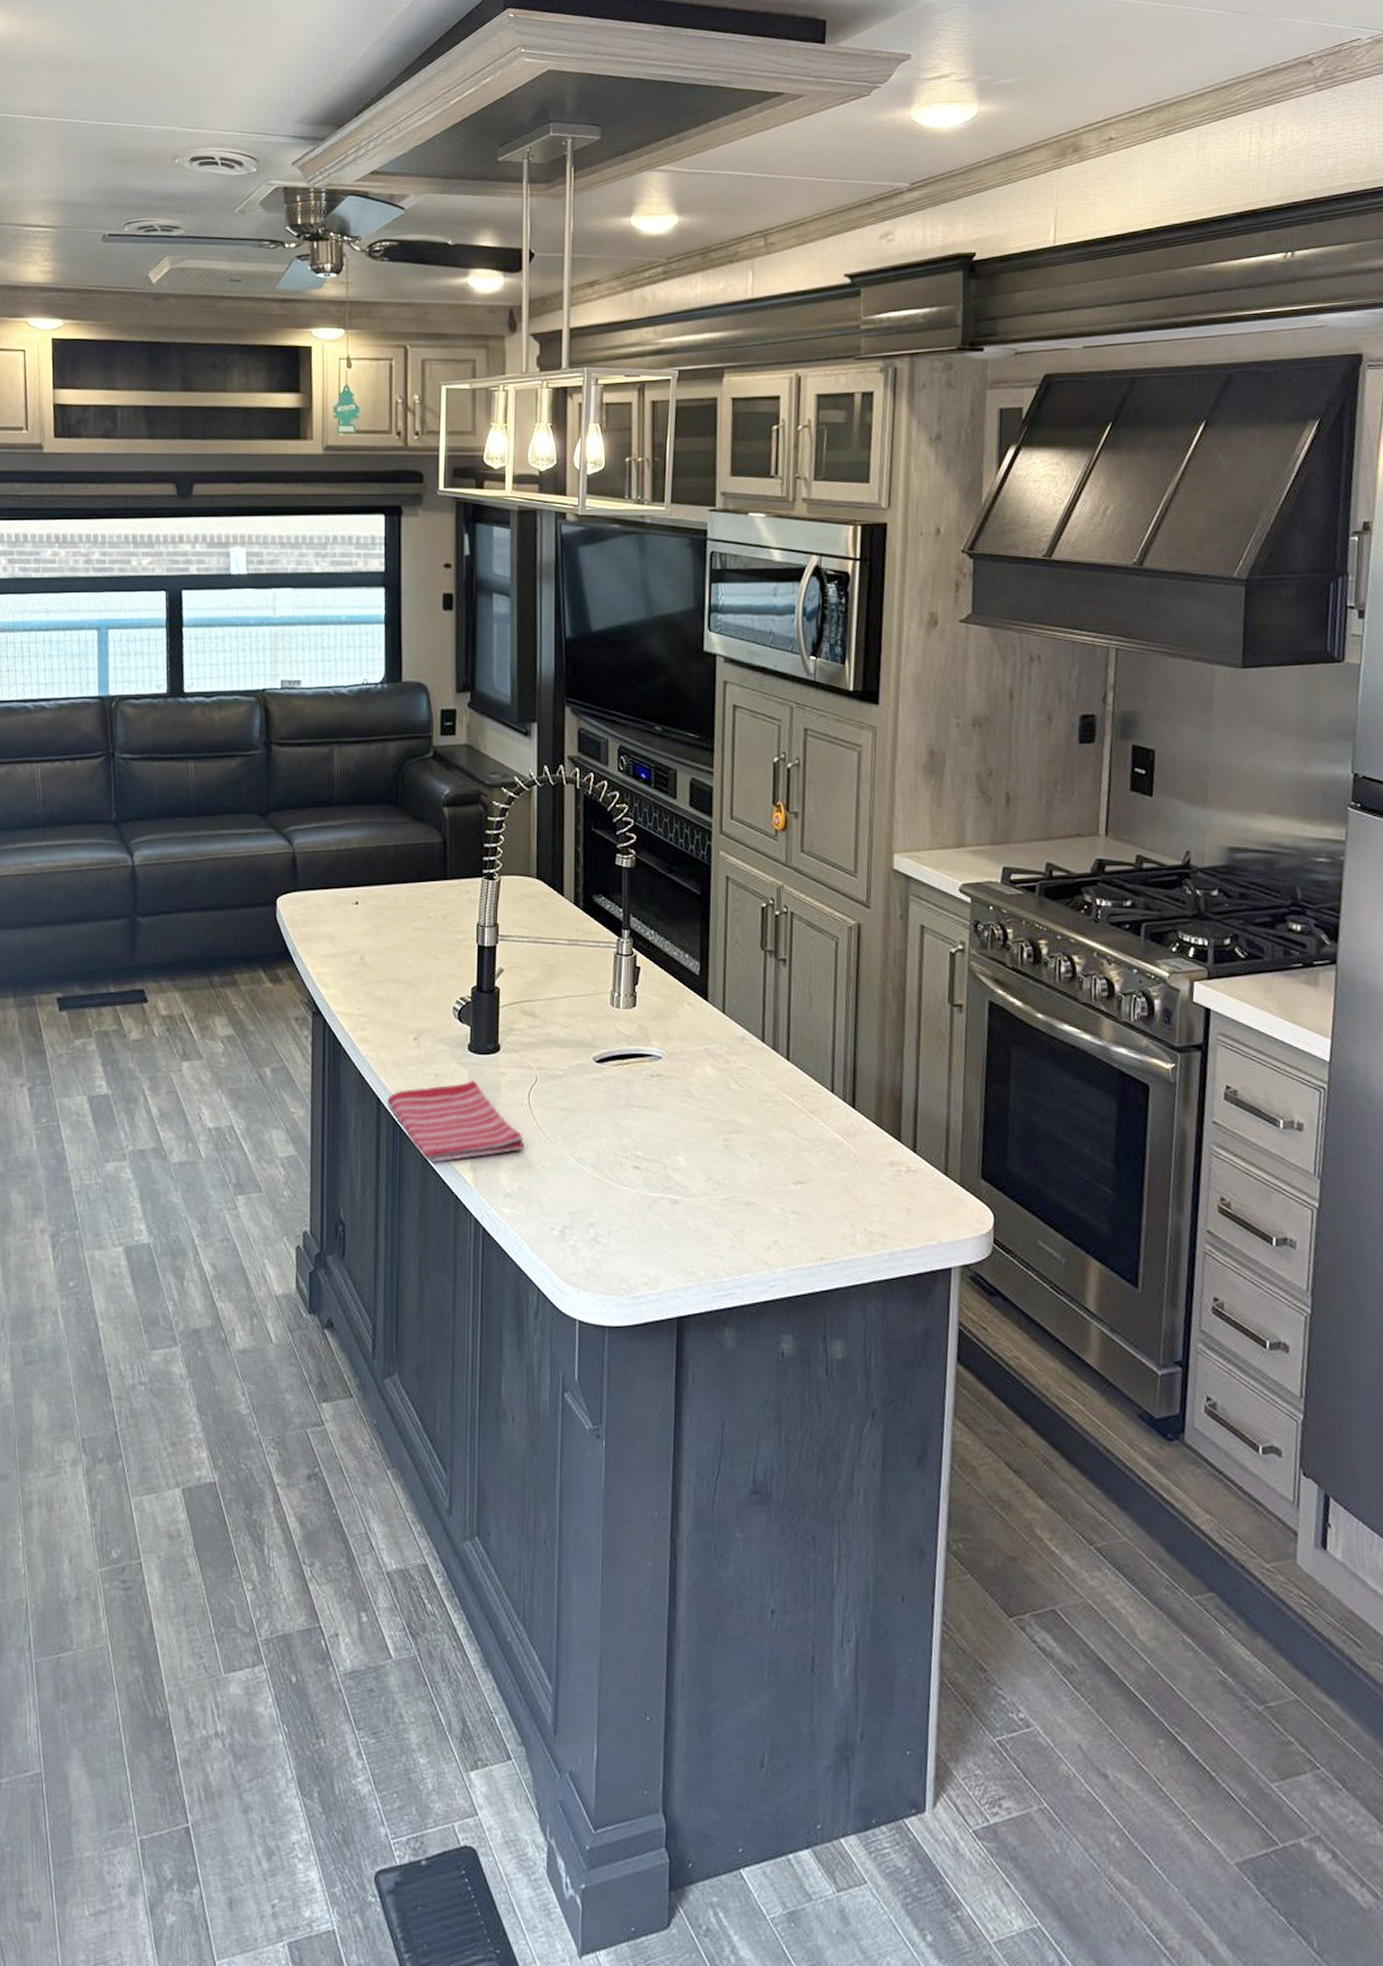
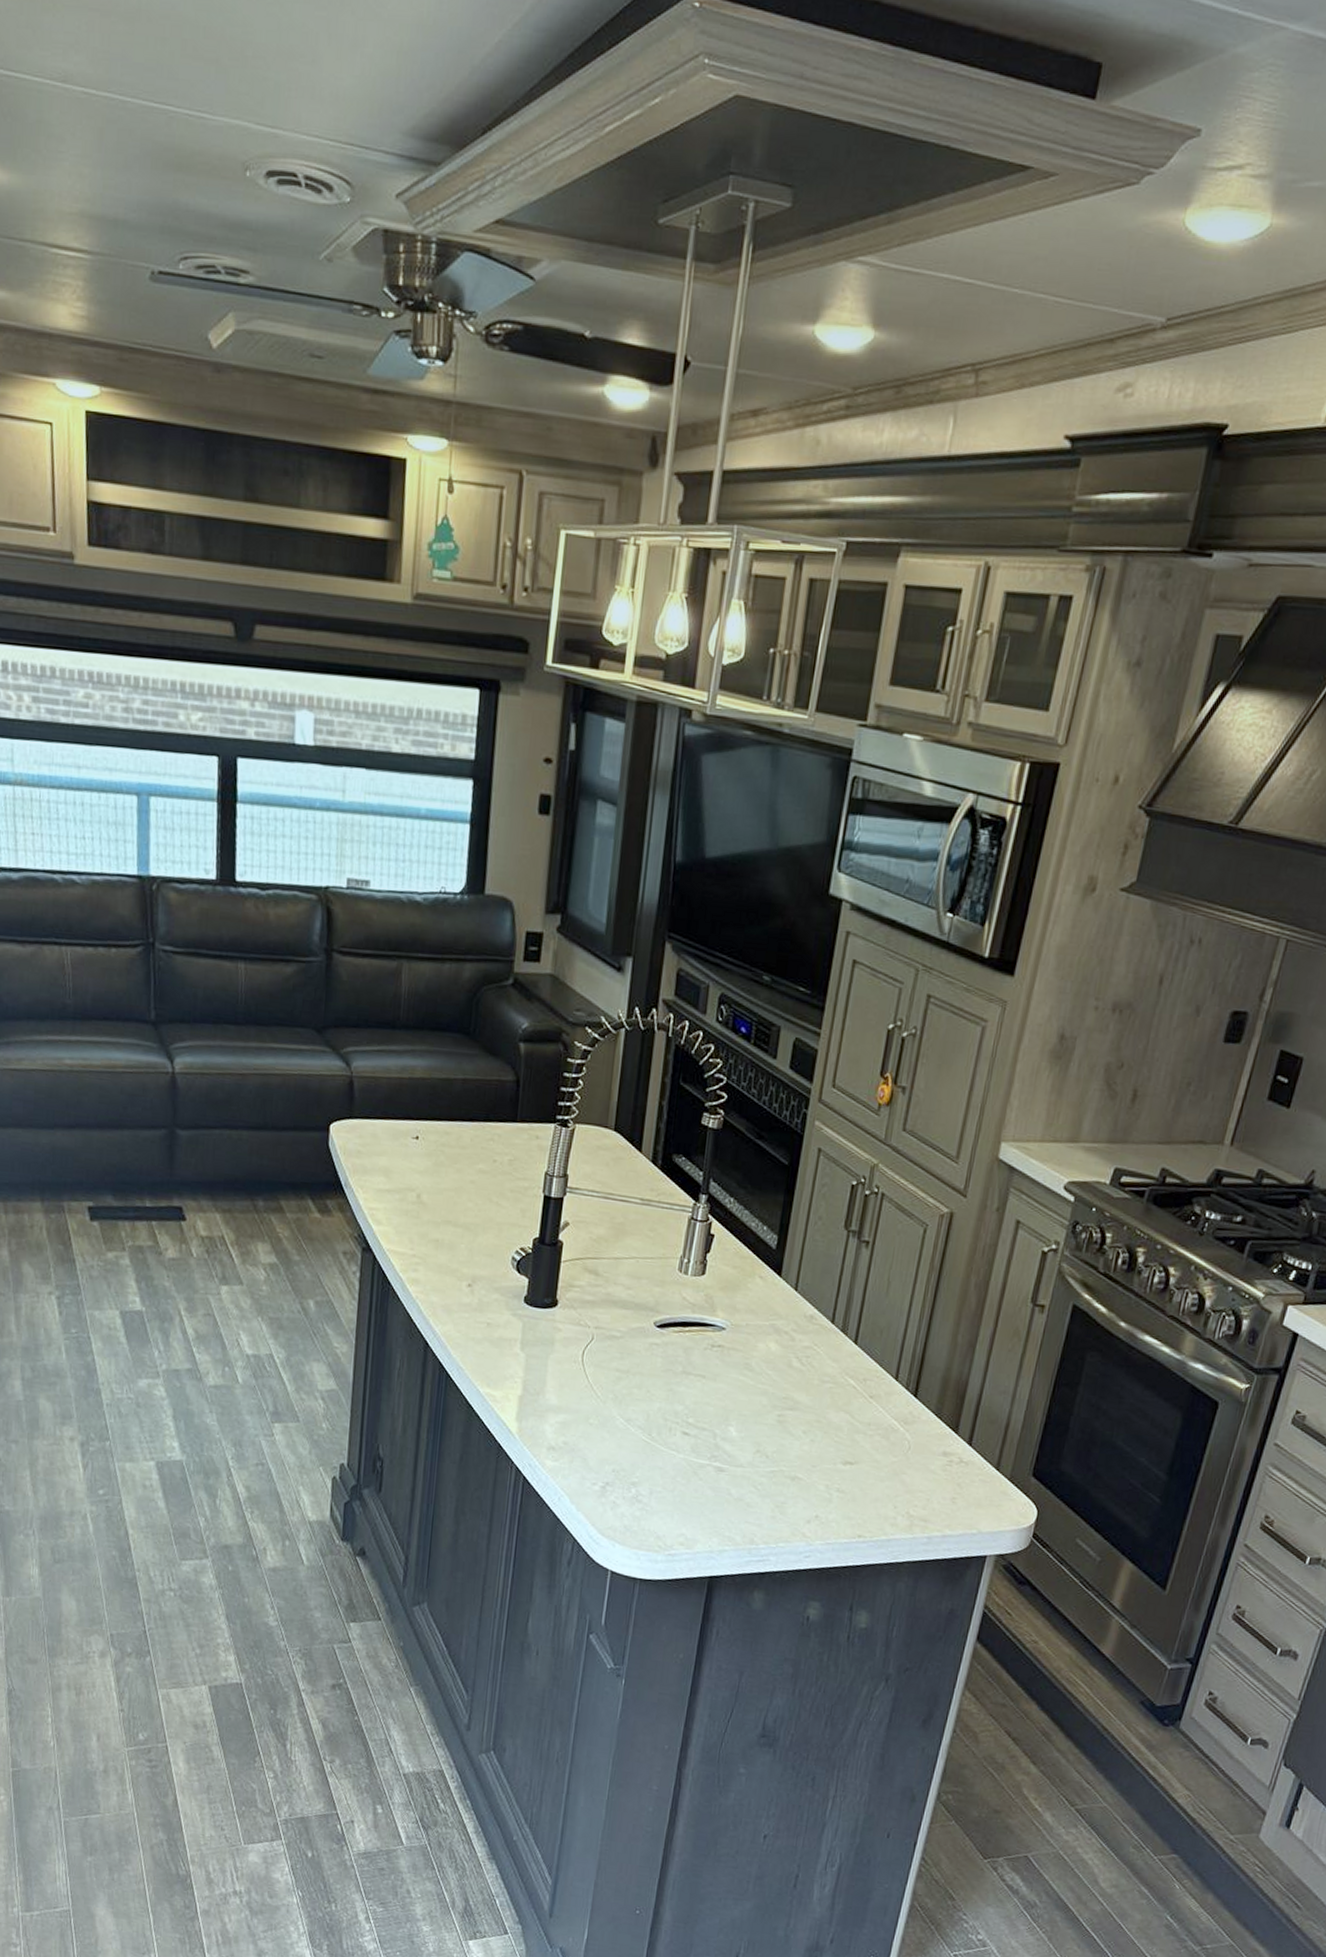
dish towel: present [387,1080,525,1164] -> none [435,1333,574,1411]

